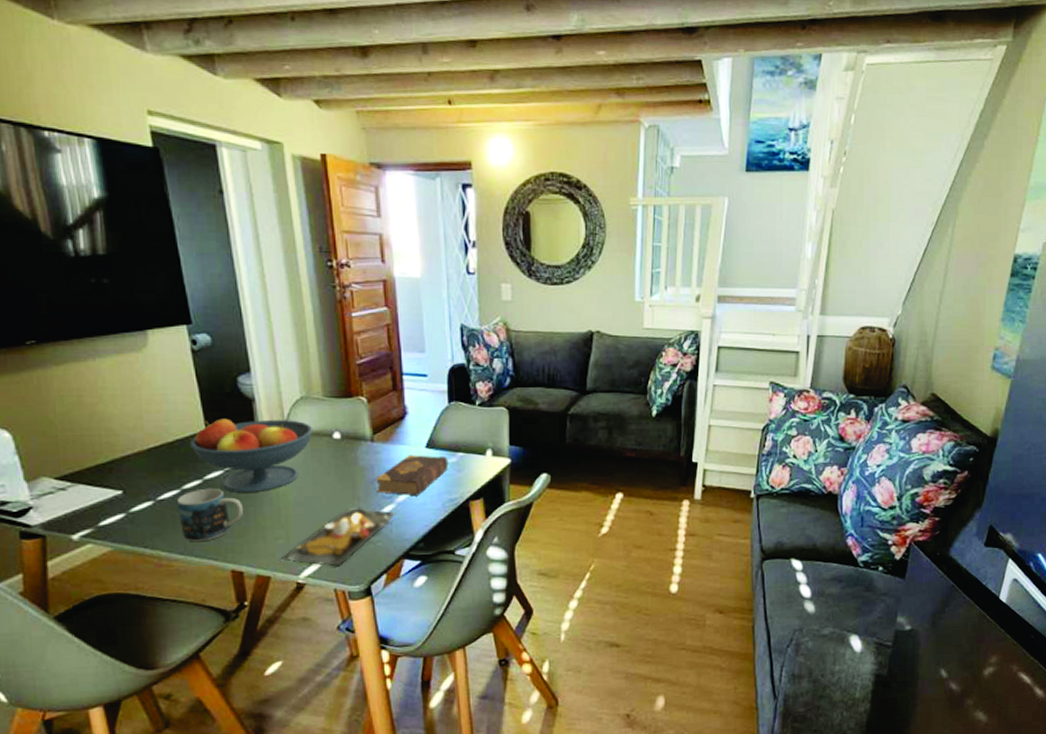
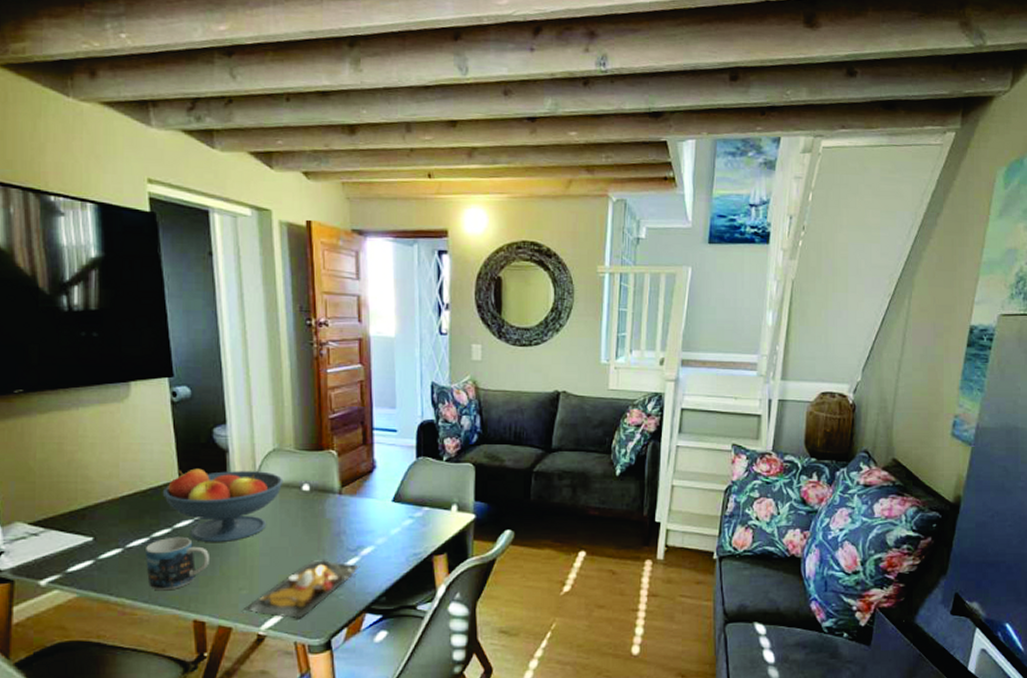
book: present [376,455,449,496] -> none [342,508,414,550]

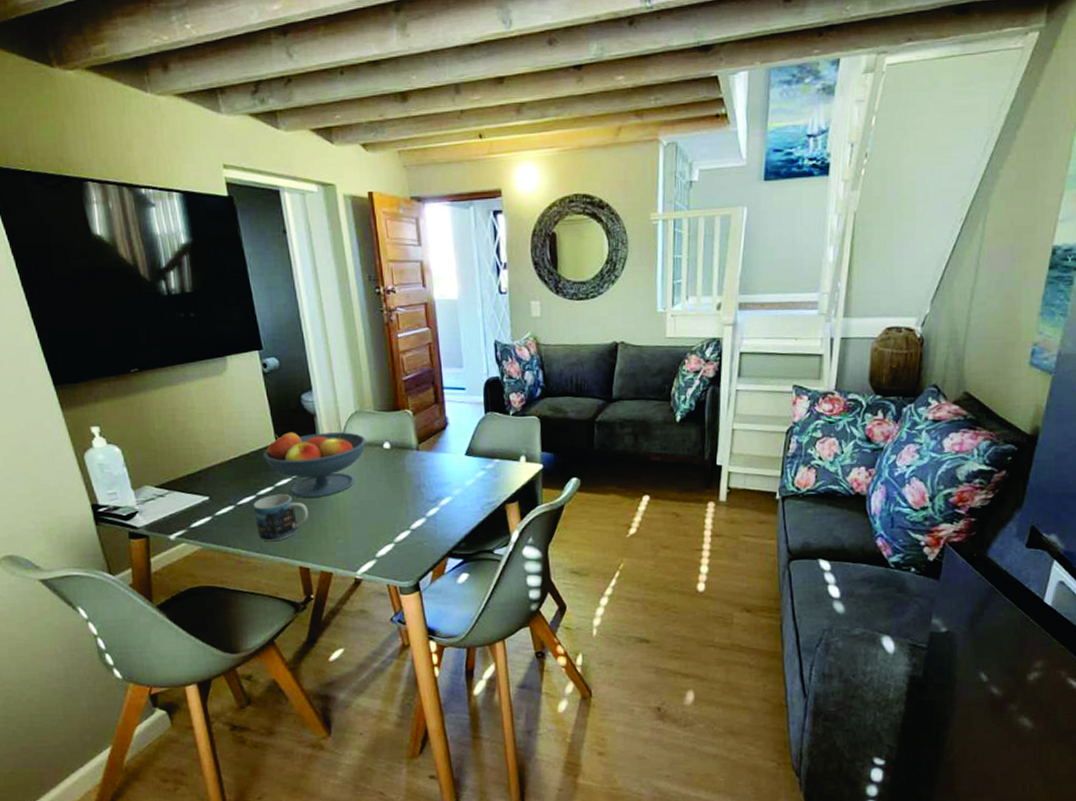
plate: present [244,559,360,619] -> none [341,510,440,564]

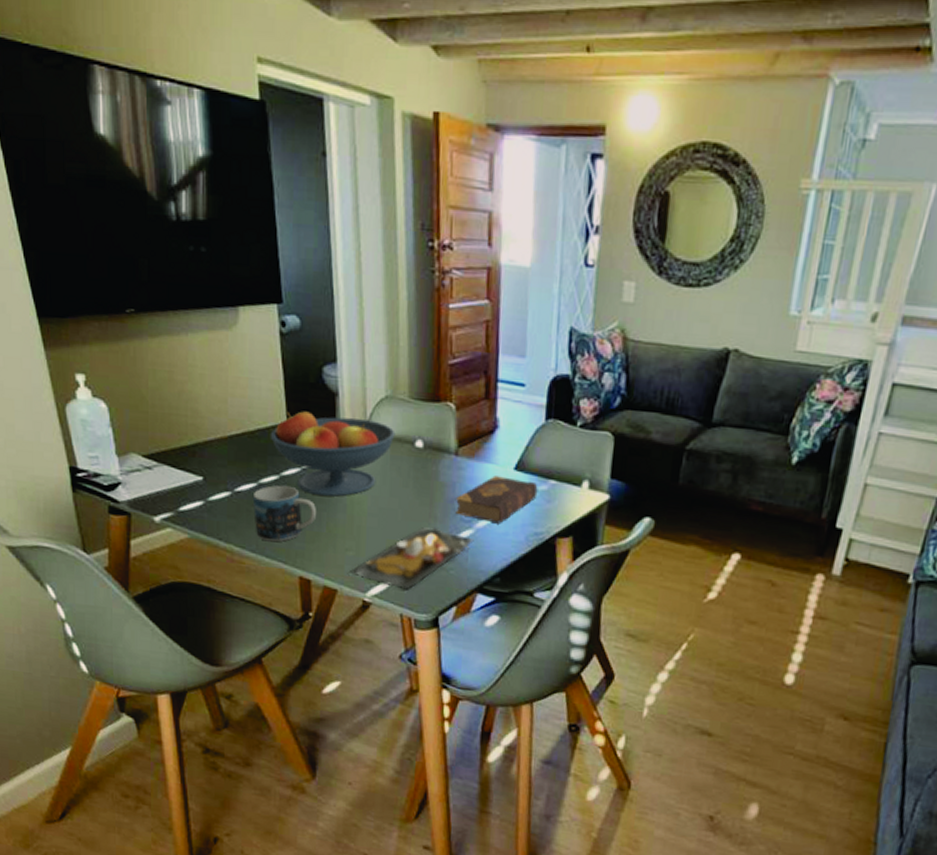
plate: none [341,510,440,564] -> present [350,527,474,590]
book: none [422,462,486,500] -> present [455,475,538,524]

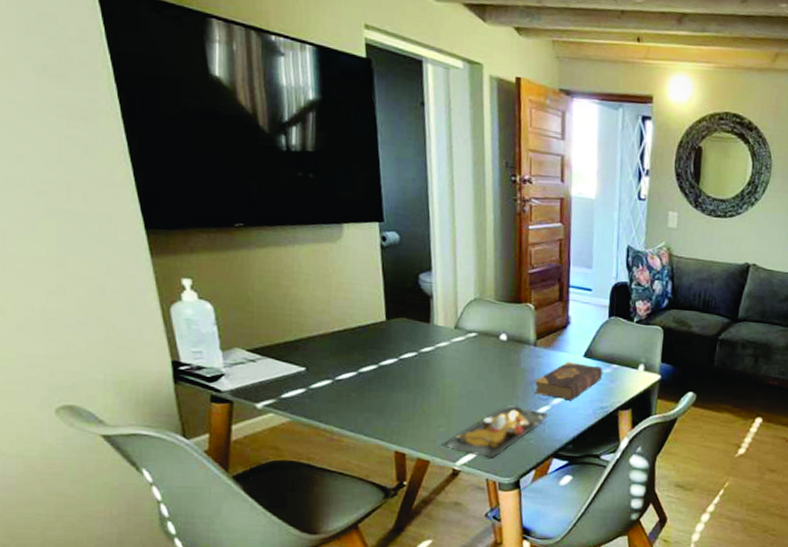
mug: present [253,485,316,542] -> none [353,373,411,423]
fruit bowl: present [270,411,396,497] -> none [370,311,483,382]

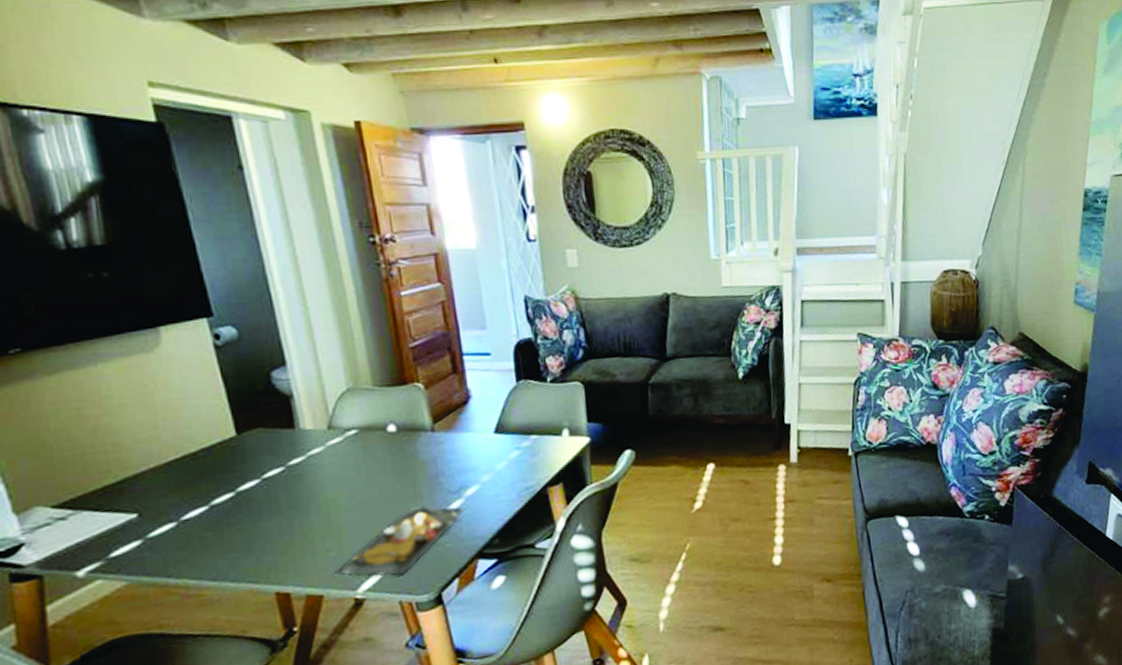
book: present [534,362,603,401] -> none [440,440,522,489]

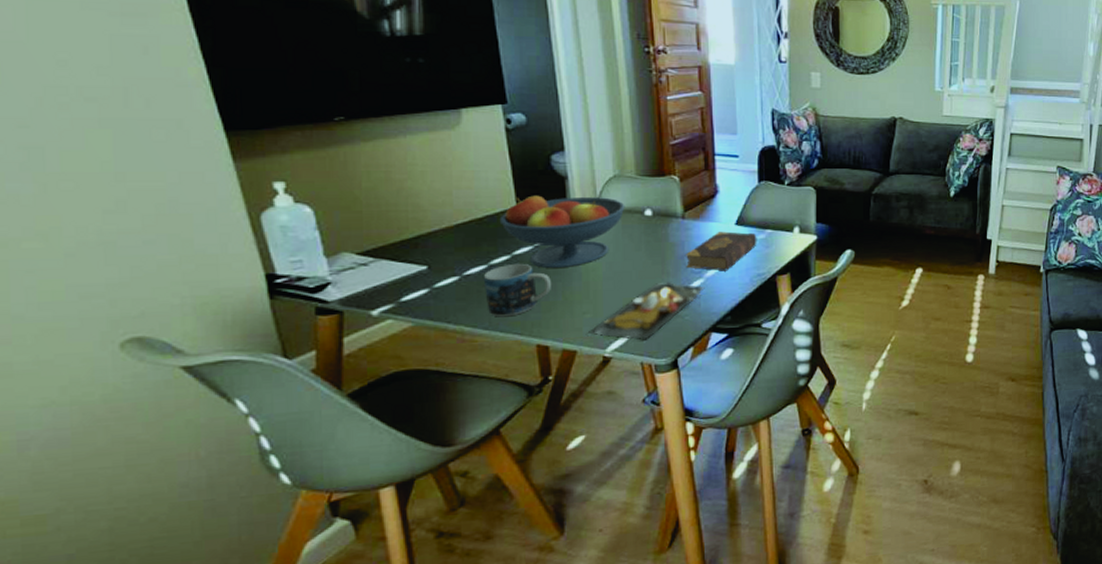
mug: none [206,500,286,566] -> present [484,263,551,317]
fruit bowl: none [217,415,364,504] -> present [499,195,625,268]
book: none [440,440,522,489] -> present [686,231,757,271]

